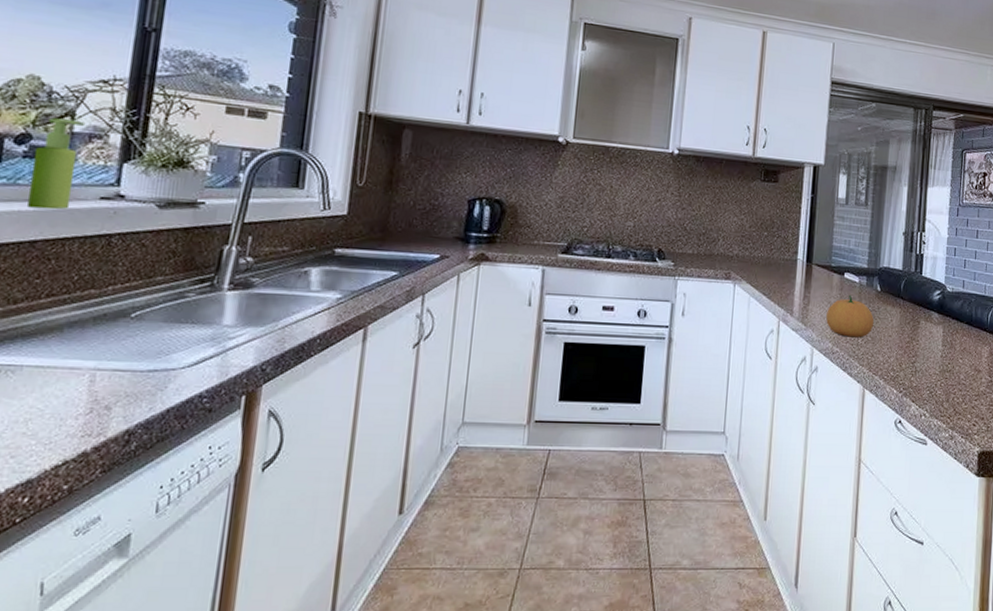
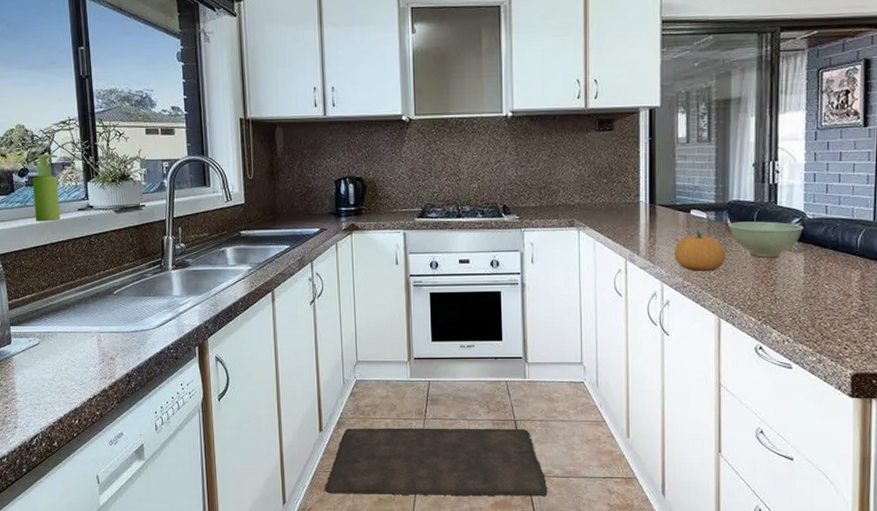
doormat: none [393,509,673,600] -> present [325,428,548,498]
bowl: none [878,289,944,329] -> present [728,221,804,259]

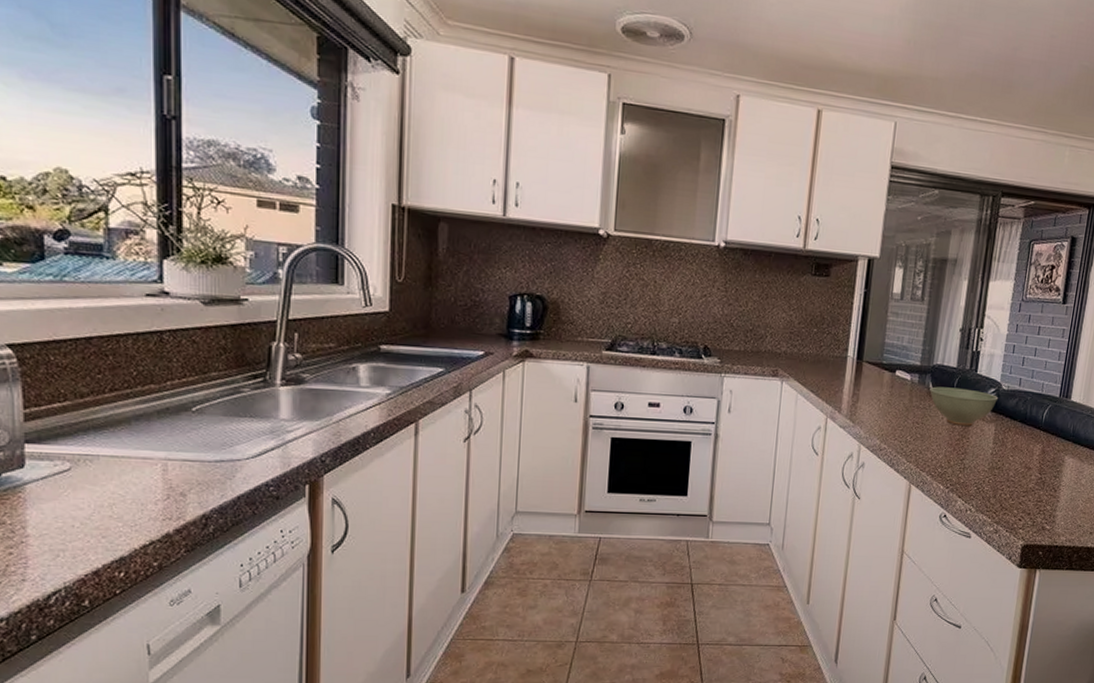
soap dispenser: present [31,154,61,222] -> none [74,213,120,307]
doormat: present [325,428,548,498] -> none [462,588,720,667]
fruit: present [674,230,725,271] -> none [875,392,924,435]

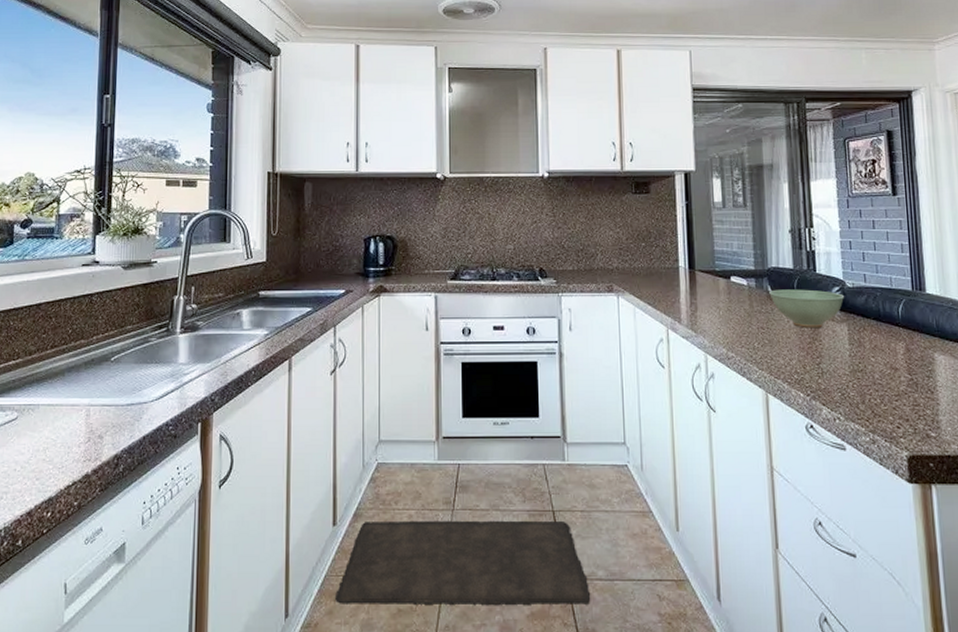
doormat: none [462,588,720,667] -> present [335,520,591,606]

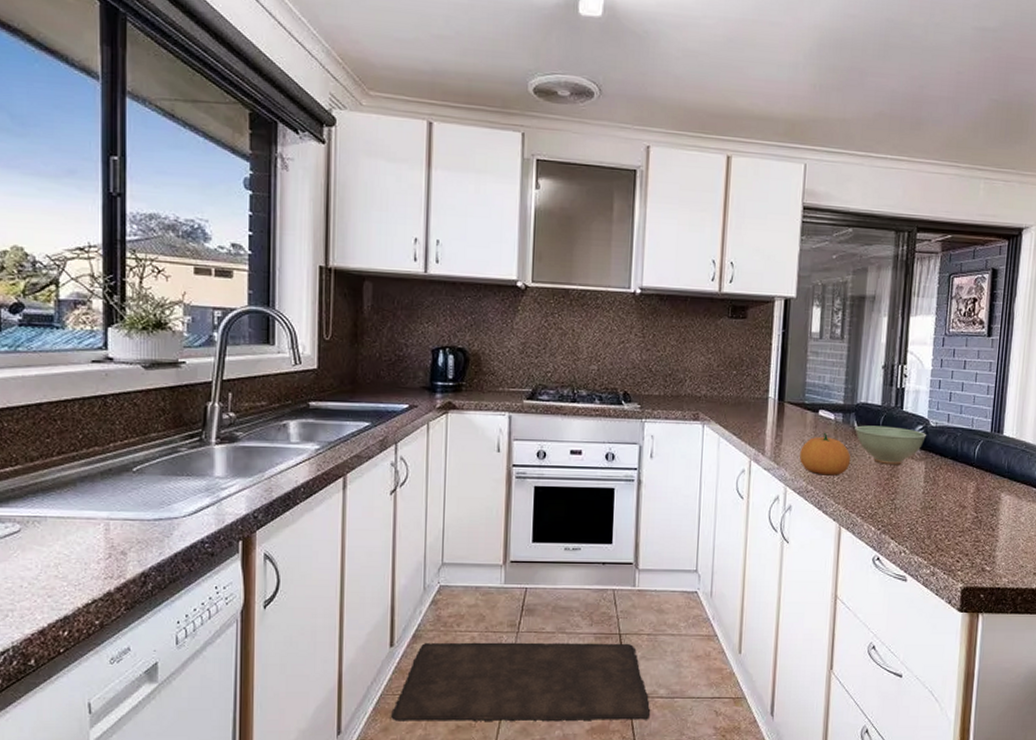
fruit: none [716,298,769,341] -> present [800,432,850,476]

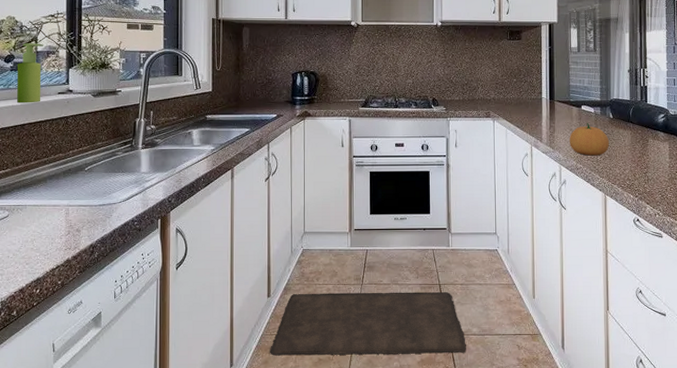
soap dispenser: none [28,287,69,374] -> present [16,43,44,103]
bowl: present [855,425,927,466] -> none [611,116,668,146]

